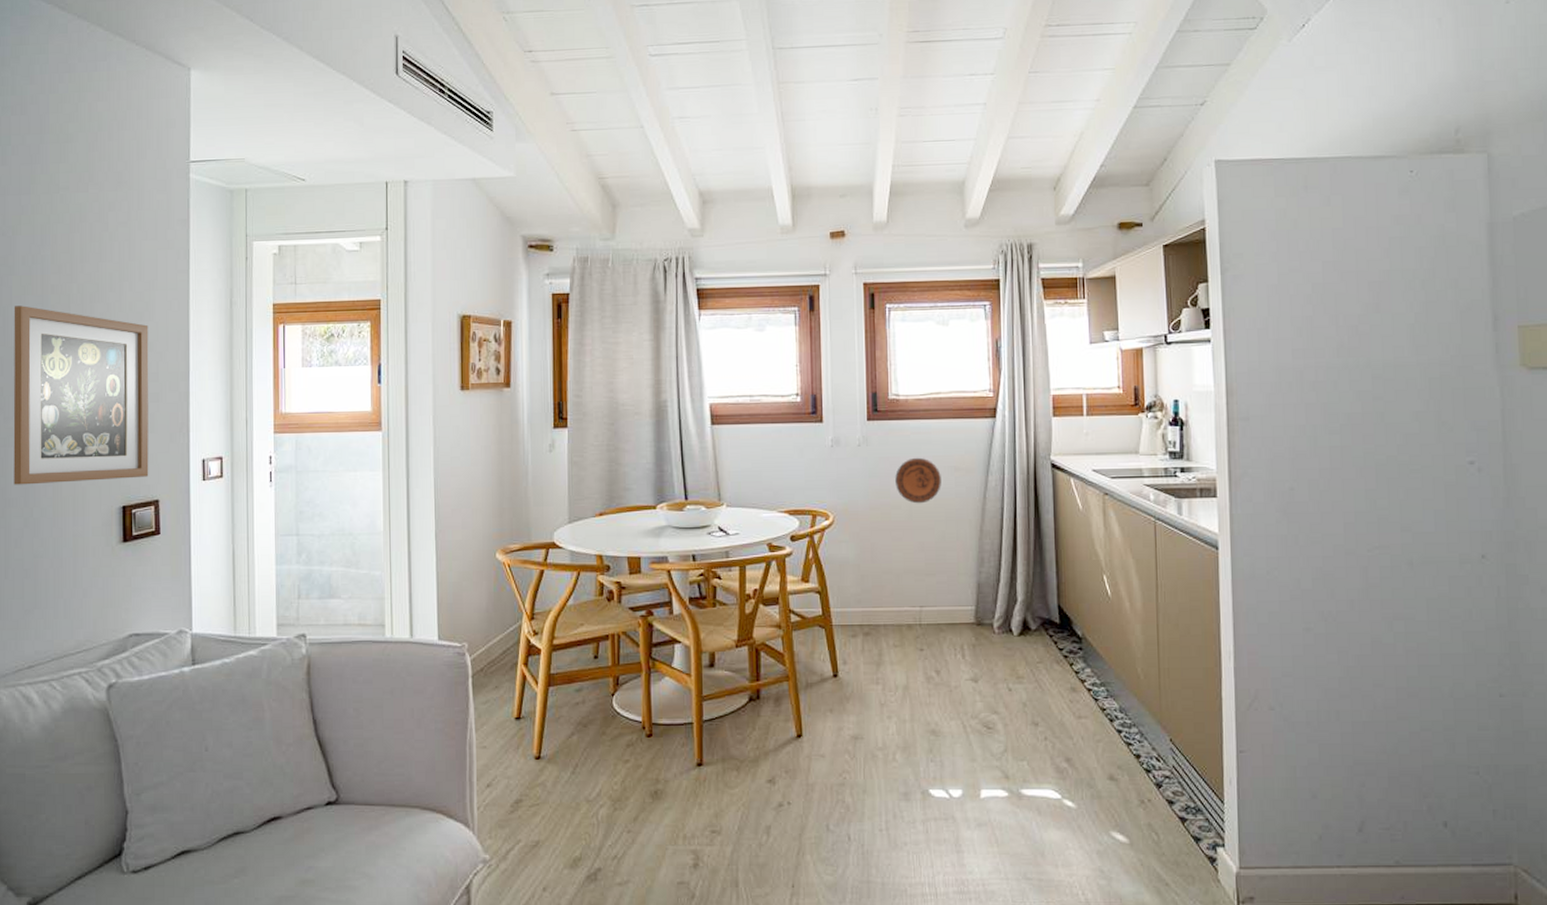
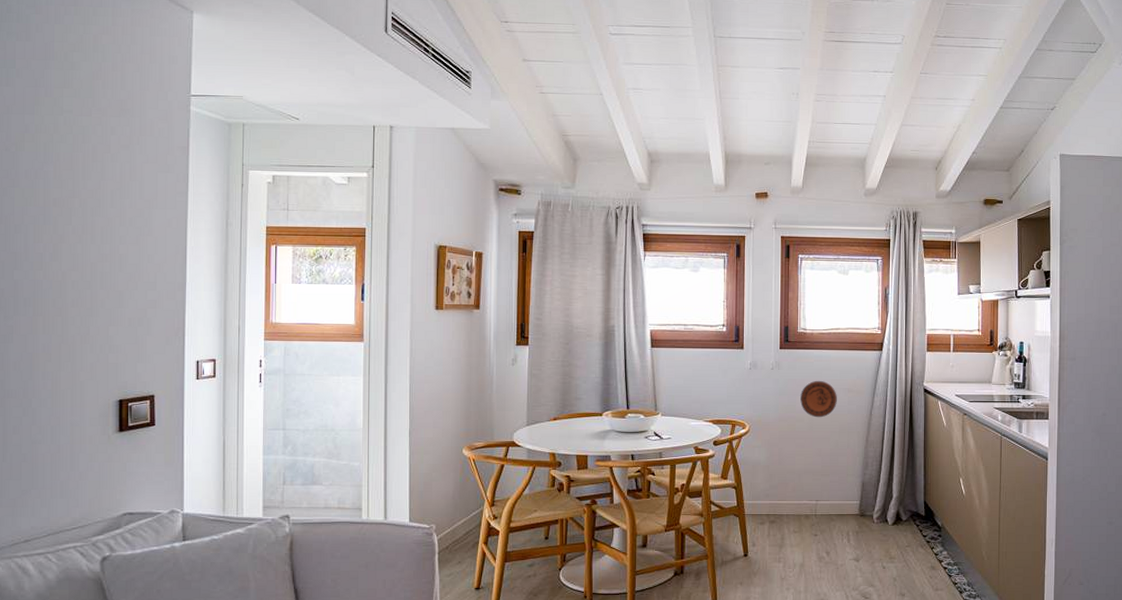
picture frame: present [13,305,149,485] -> none [13,215,148,378]

